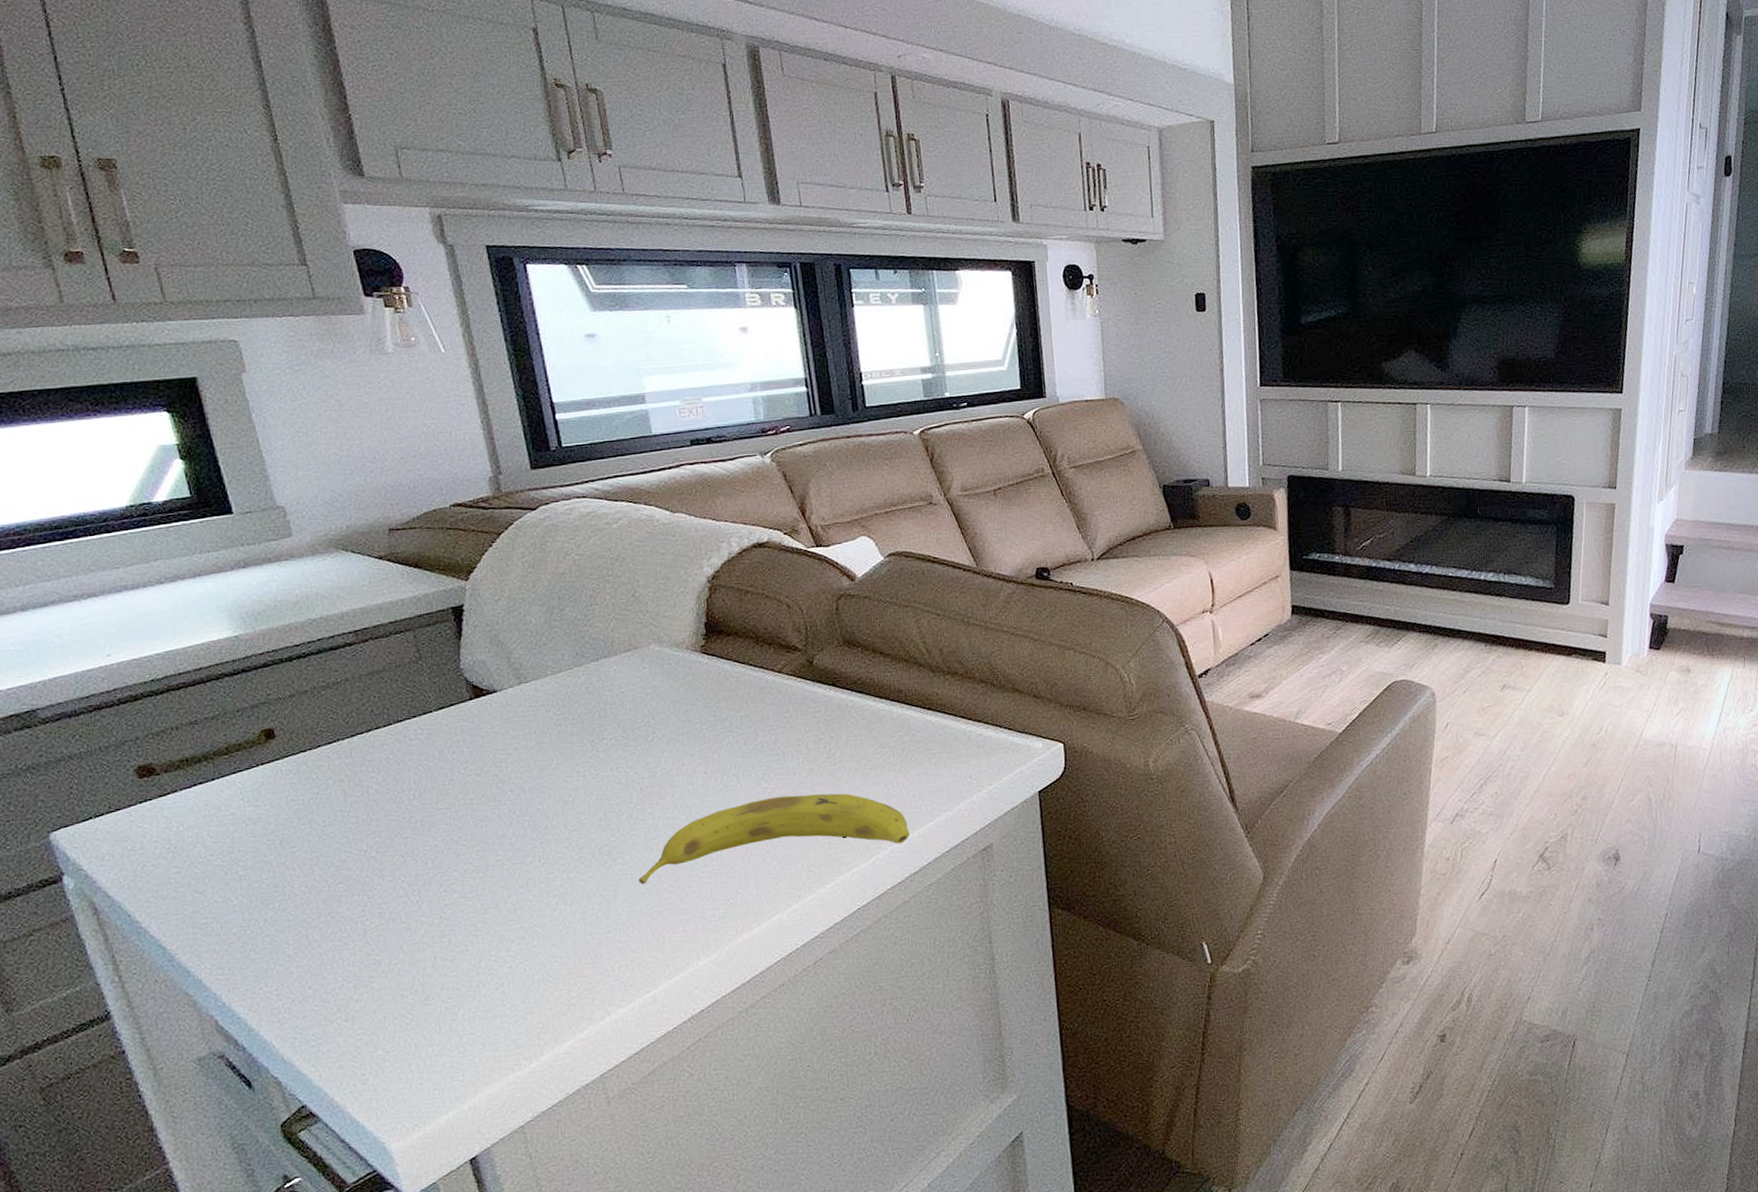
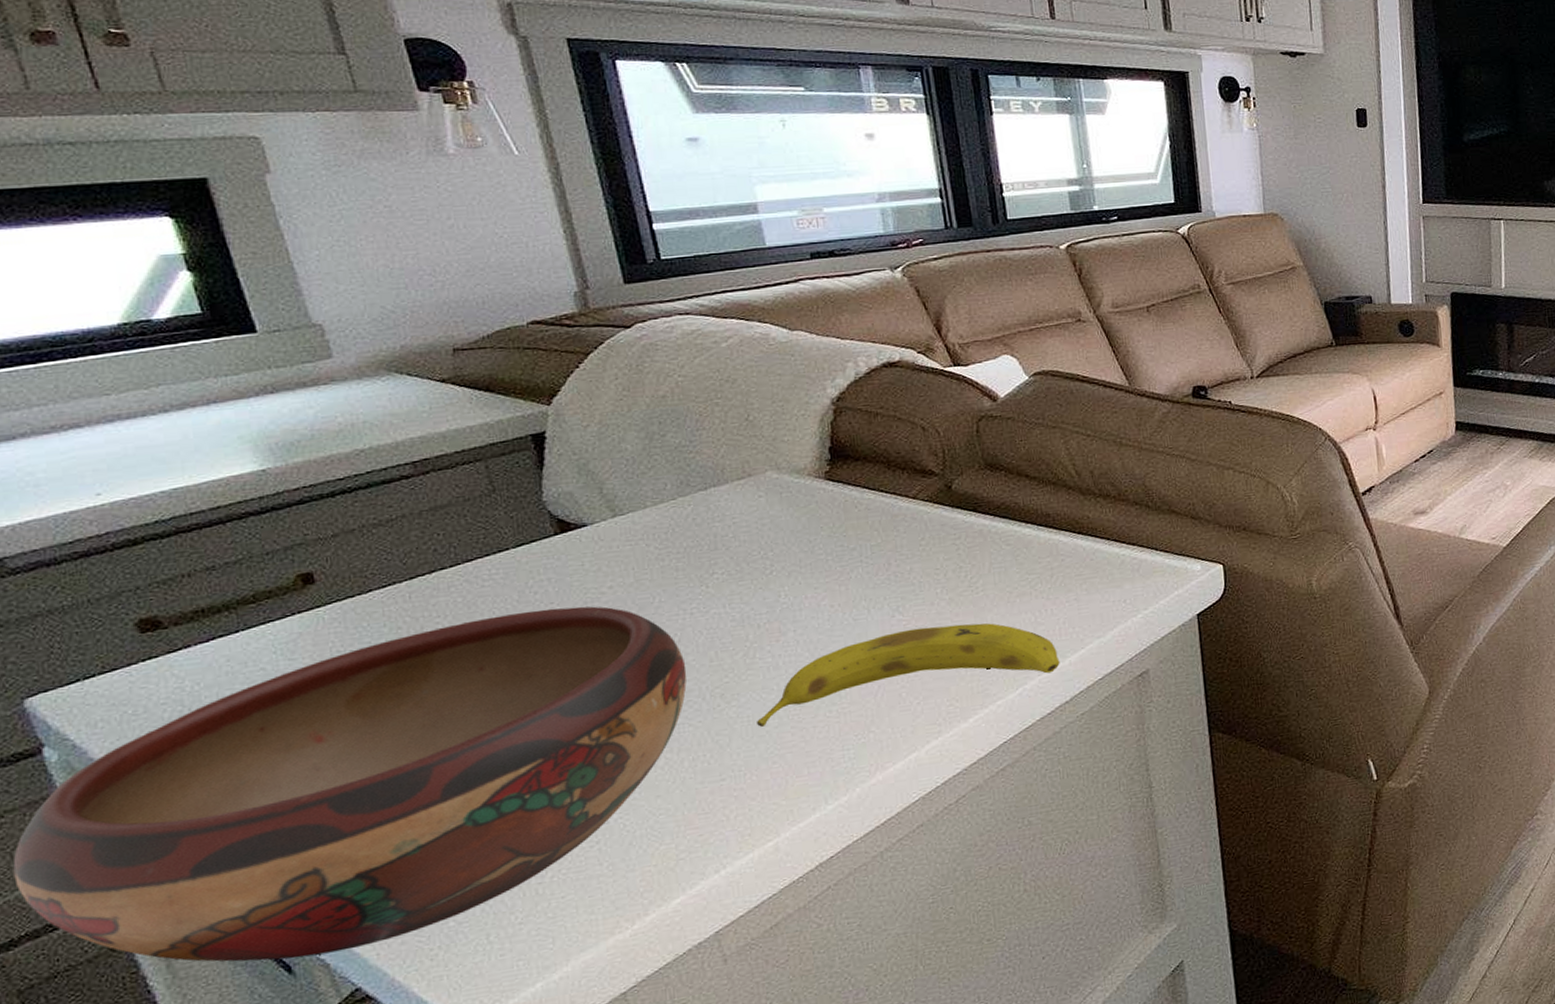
decorative bowl: none [38,766,580,1076] -> present [13,606,687,962]

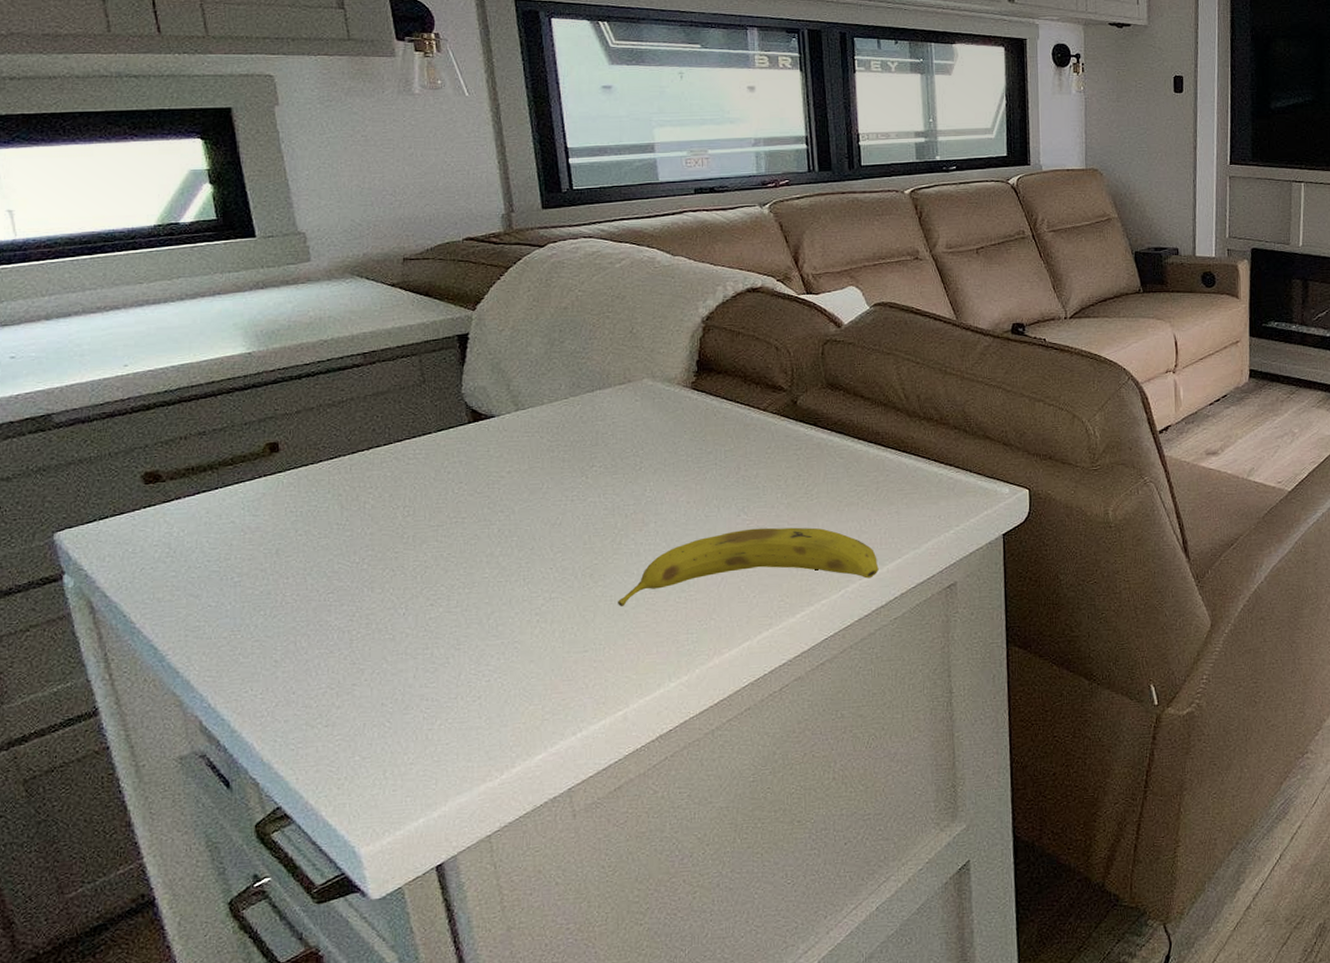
decorative bowl: present [13,606,687,962] -> none [31,487,564,776]

